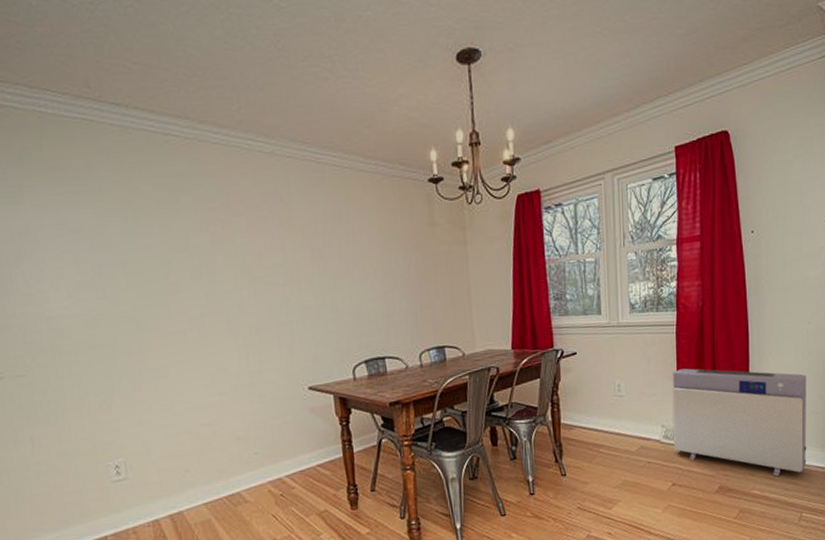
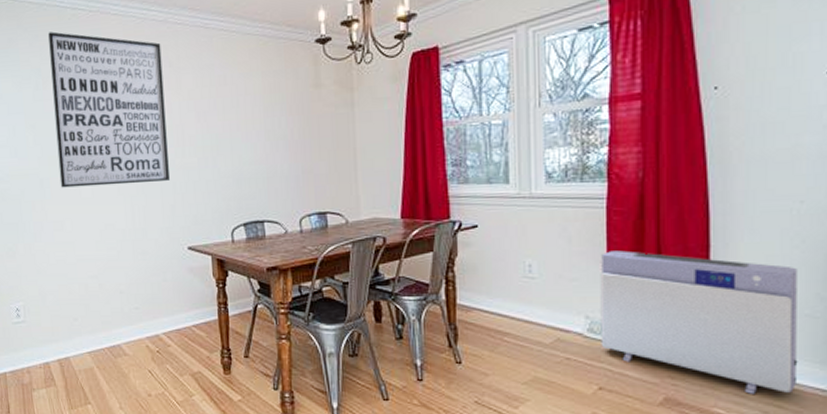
wall art: none [135,159,286,332] -> present [47,31,170,188]

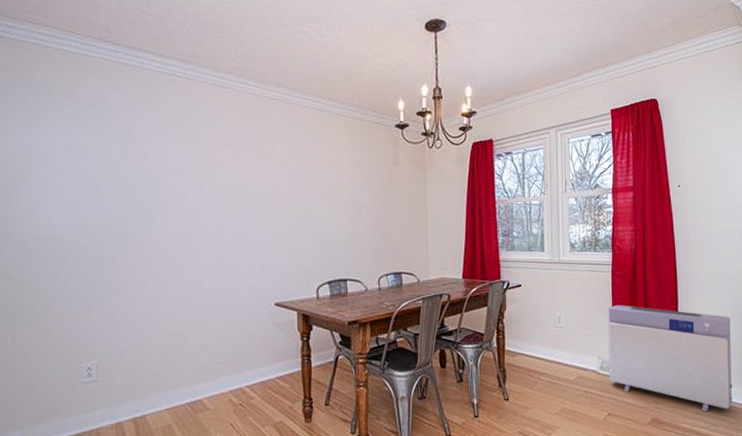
wall art: present [47,31,170,188] -> none [141,94,259,245]

